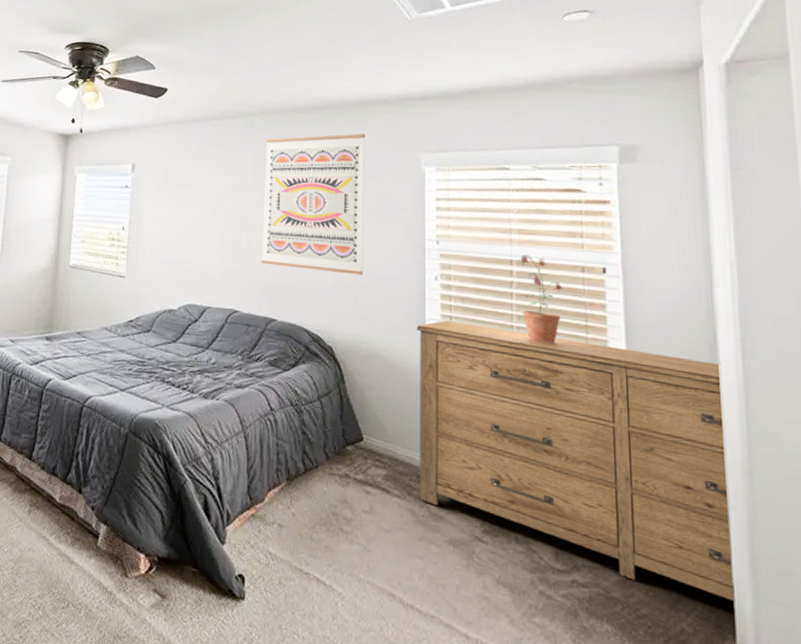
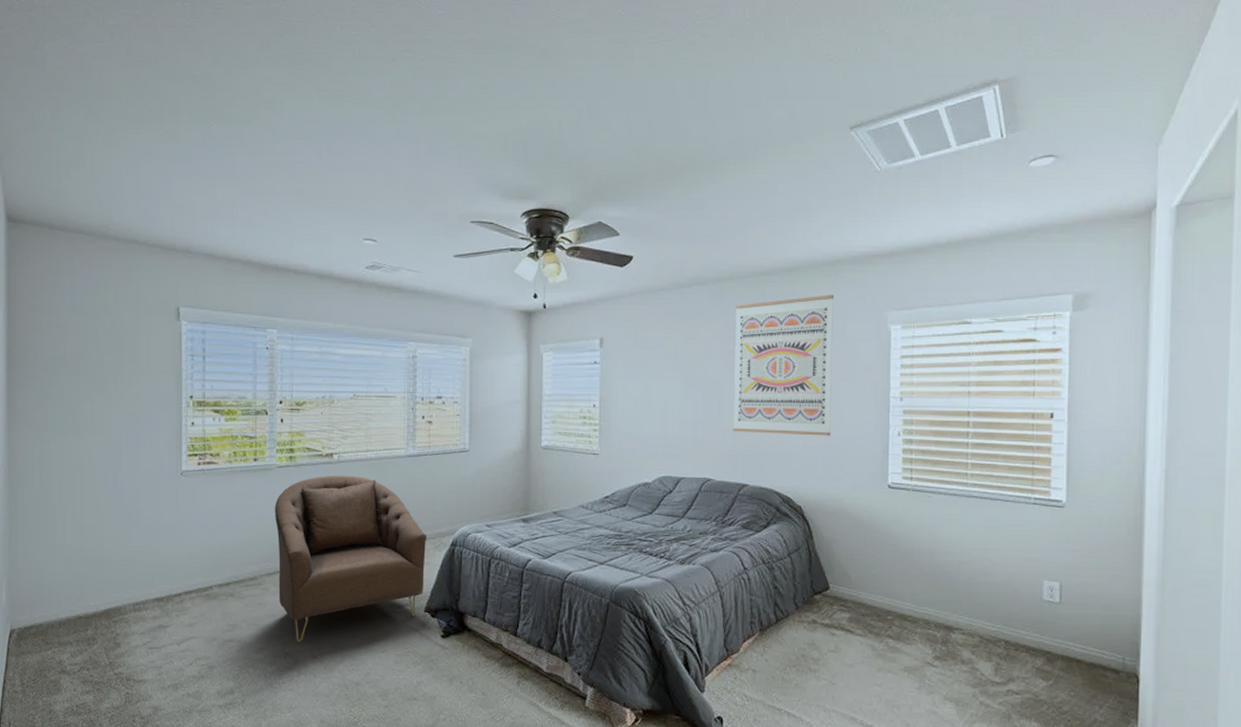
dresser: present [417,320,735,602] -> none [879,472,1147,693]
potted plant: present [519,254,564,345] -> none [975,406,1015,488]

